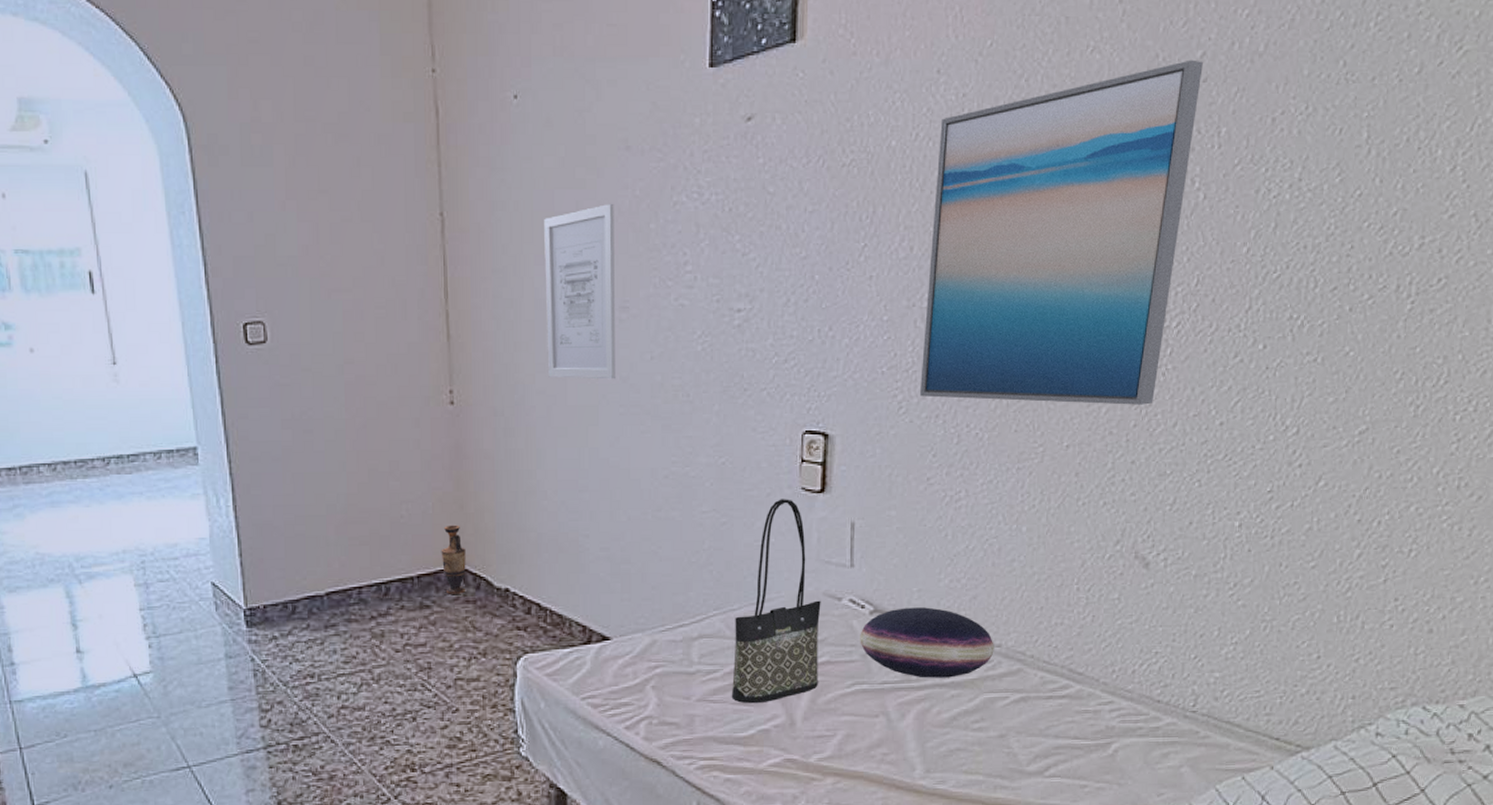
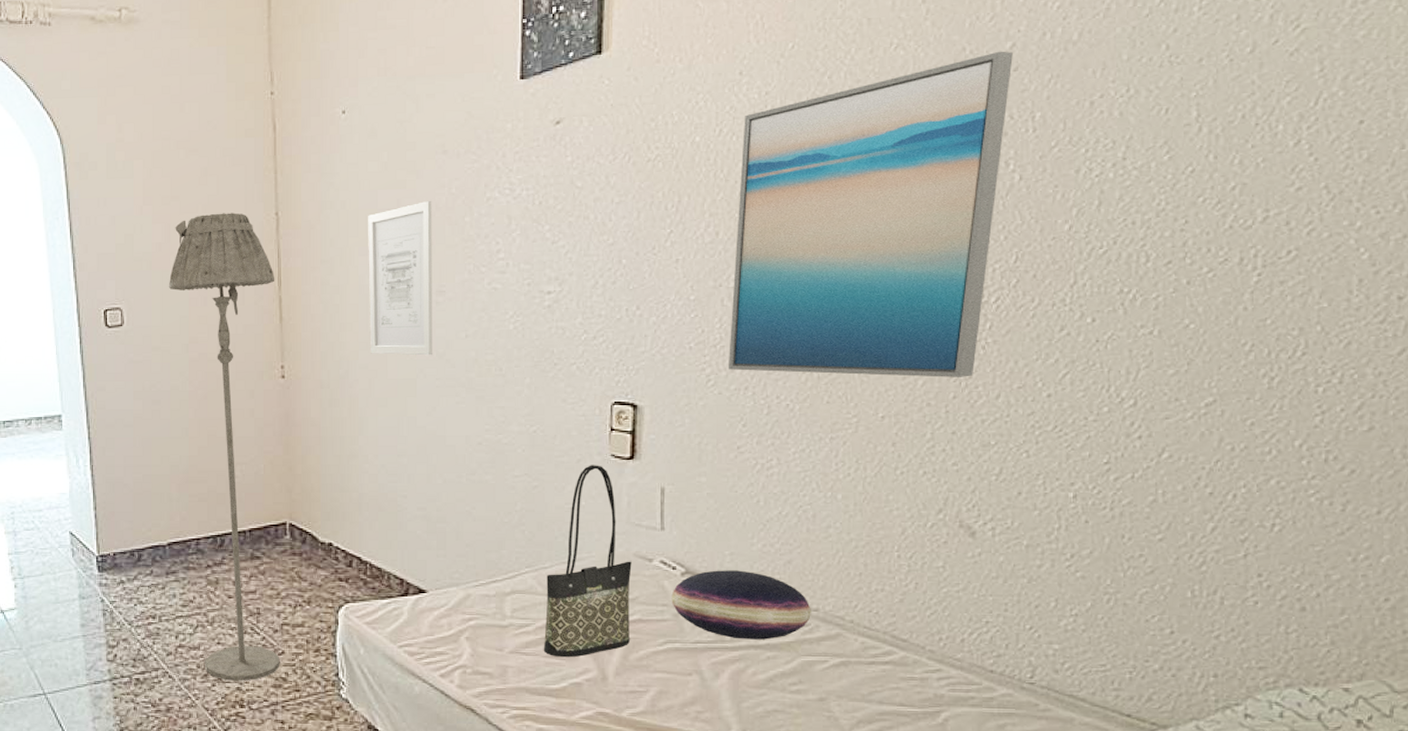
floor lamp: none [318,211,454,743] -> present [168,213,280,681]
vase: present [441,525,466,594] -> none [271,484,293,547]

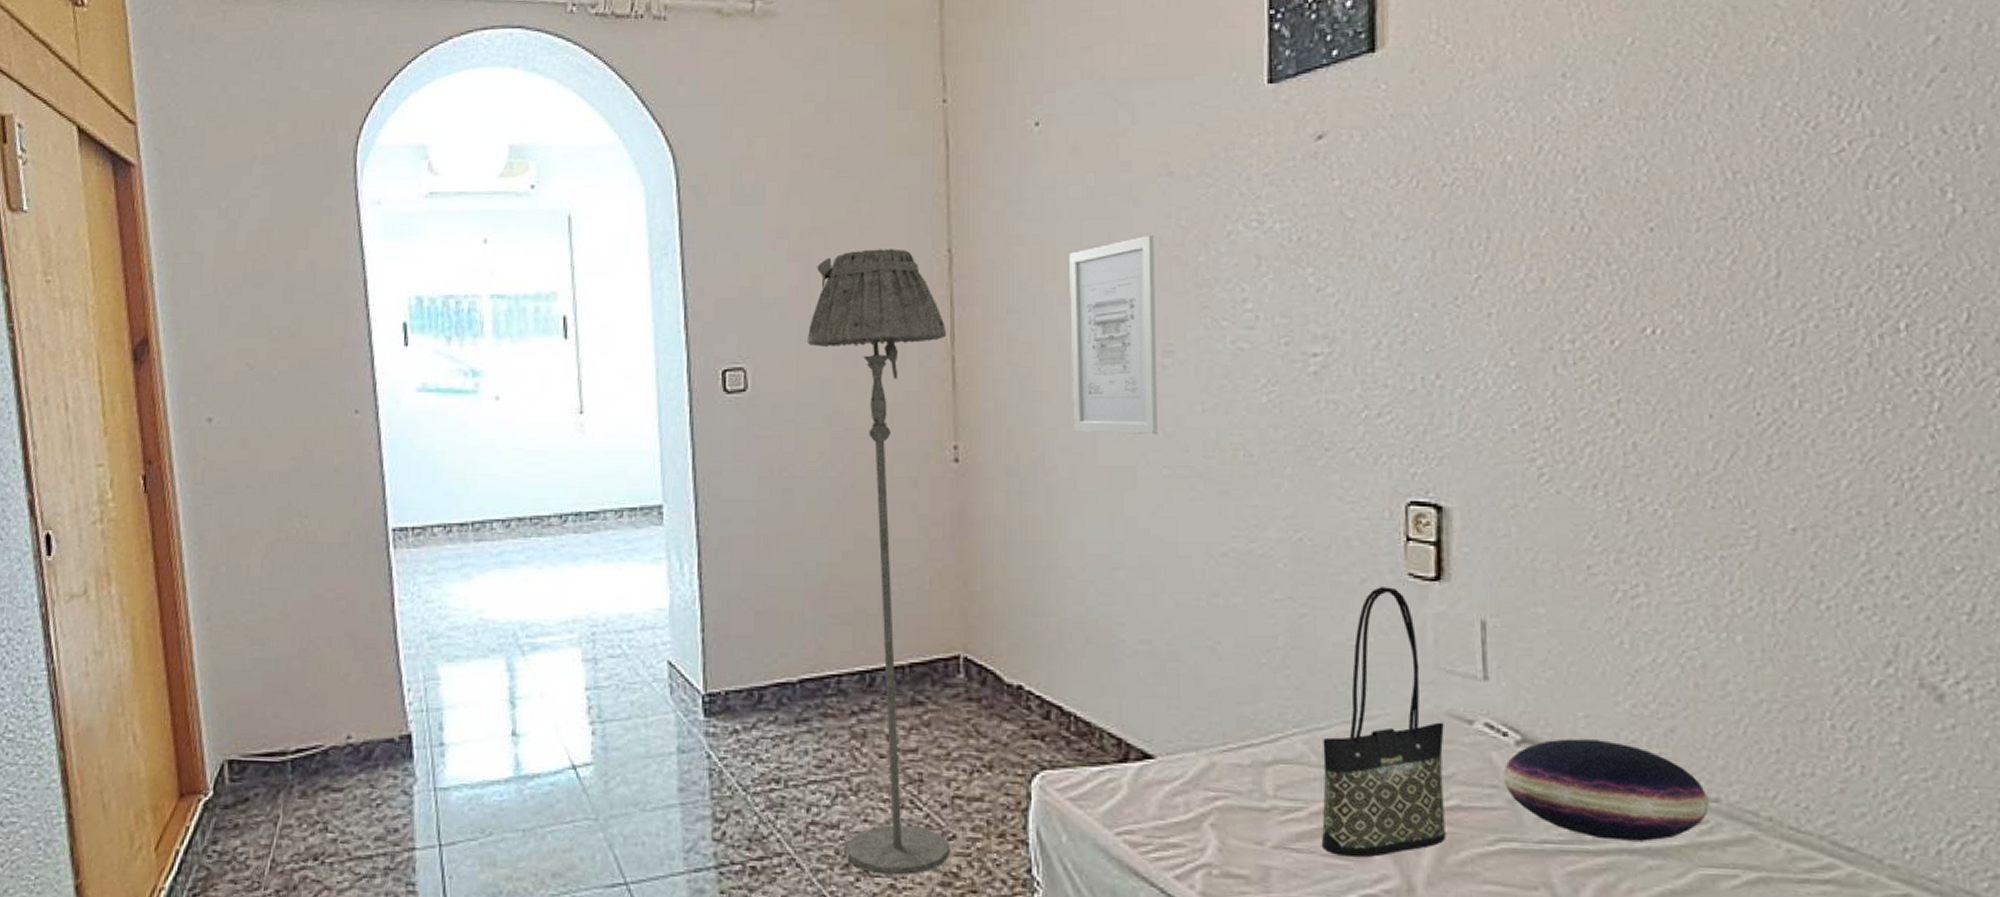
wall art: present [727,51,1013,378] -> none [1567,46,1939,477]

